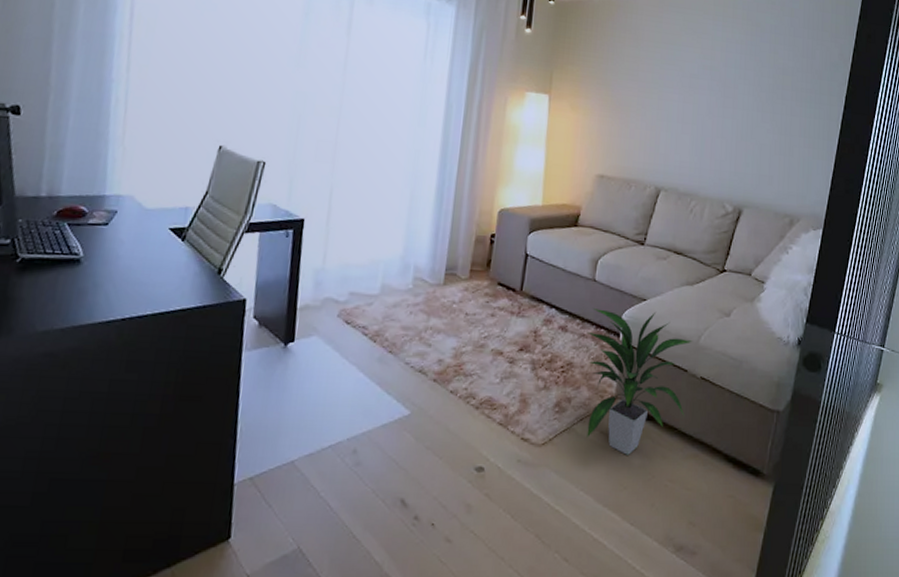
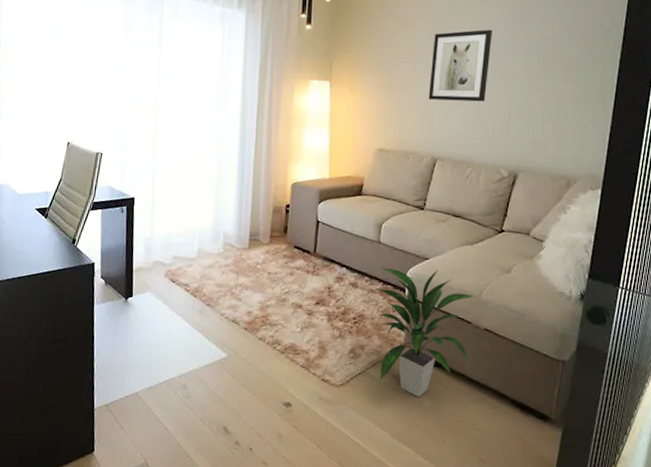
wall art: none [655,51,724,130] -> present [428,29,492,102]

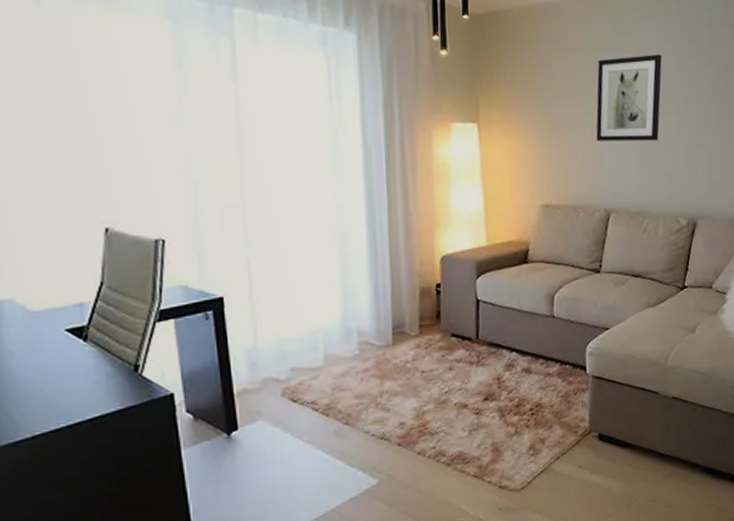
indoor plant: present [375,266,475,397] -> none [551,339,661,485]

